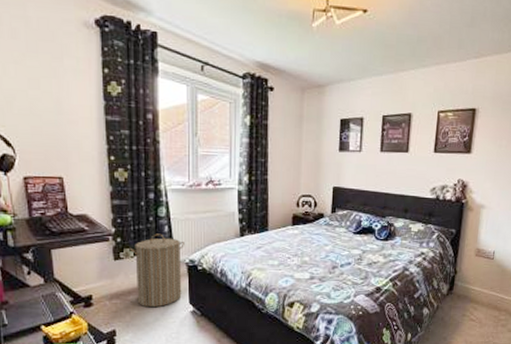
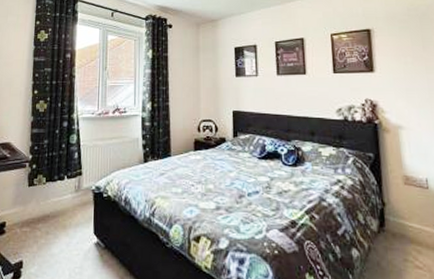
laundry hamper: present [129,233,184,308] -> none [42,160,92,238]

